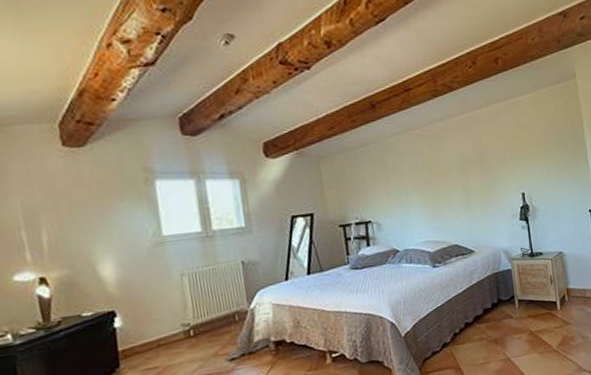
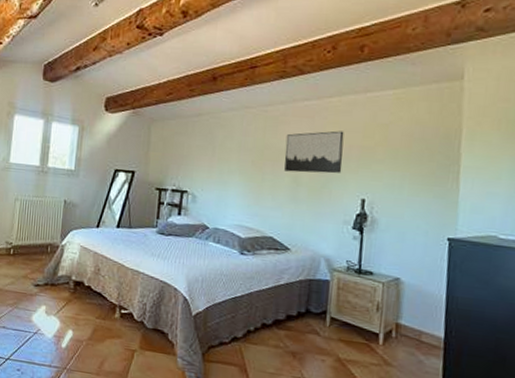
wall art: none [450,137,502,183] -> present [284,130,344,174]

